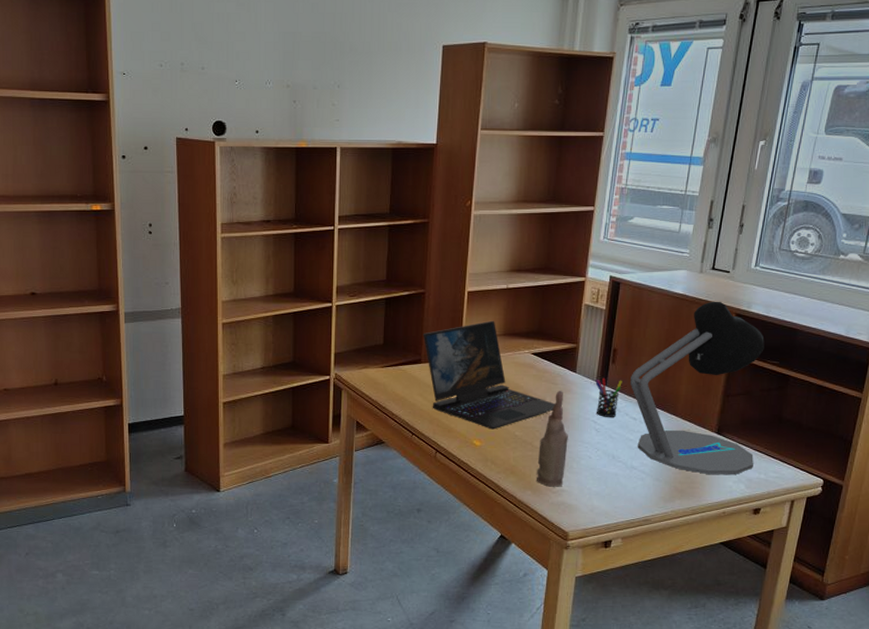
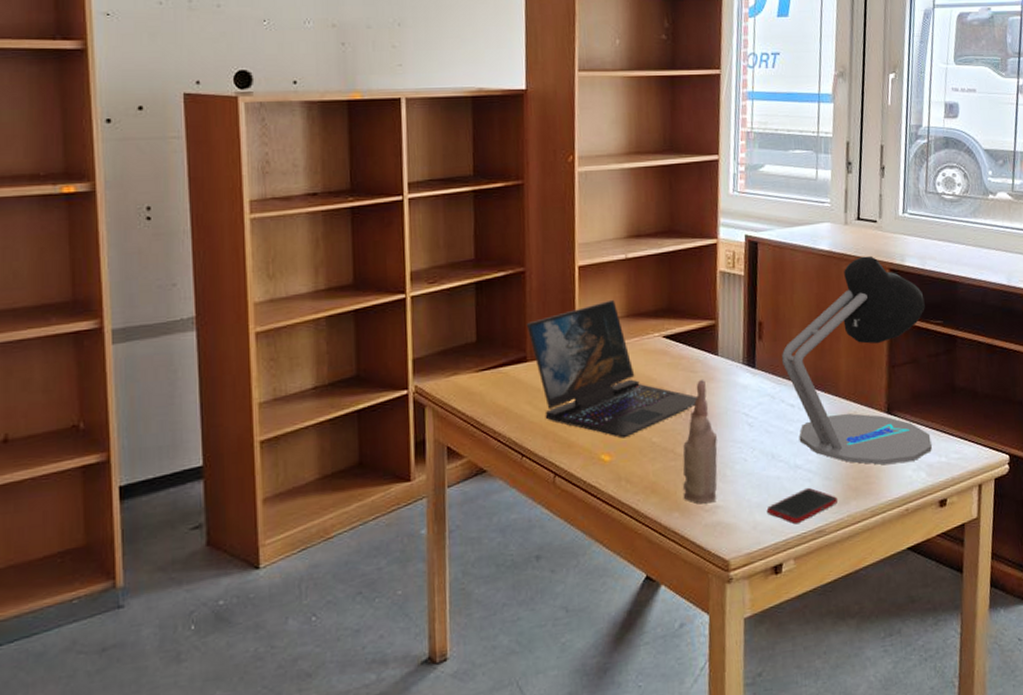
pen holder: present [595,377,622,417] -> none [741,358,773,408]
cell phone: none [603,485,665,511] -> present [766,487,838,523]

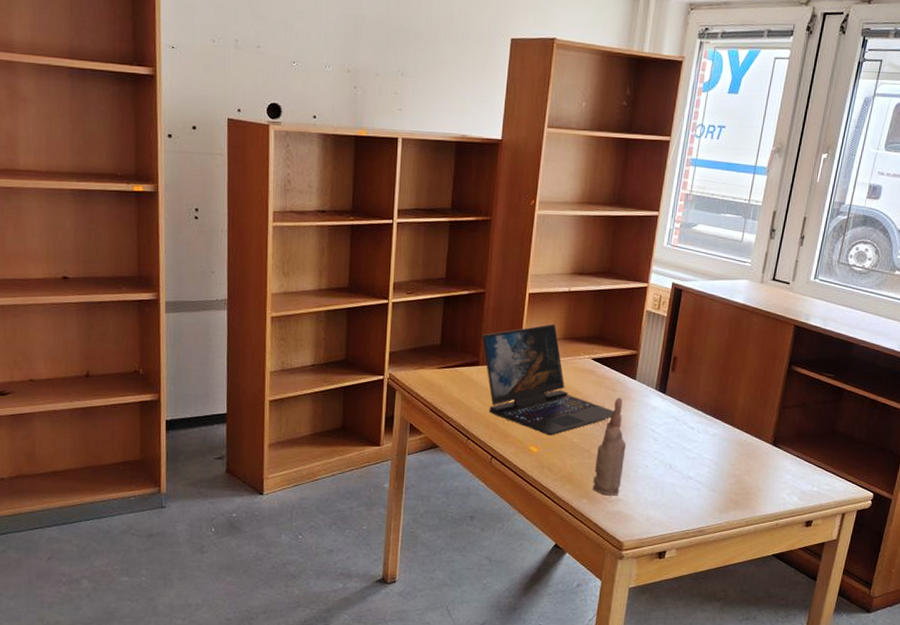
cell phone: present [766,487,838,523] -> none [659,495,720,522]
desk lamp: present [782,255,932,465] -> none [689,312,821,486]

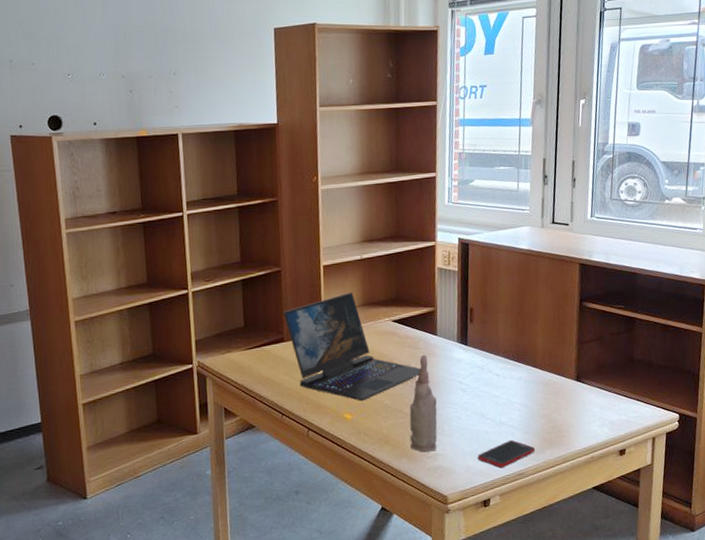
cell phone: none [659,495,720,522] -> present [477,439,536,468]

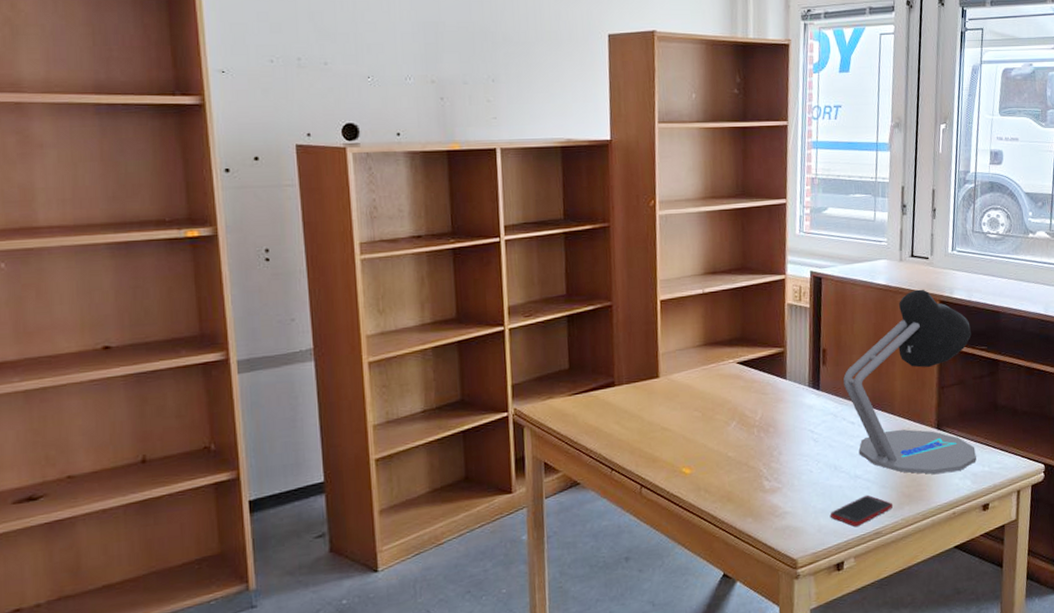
laptop: present [282,292,421,401] -> none [613,330,769,454]
bottle: present [409,354,437,452] -> none [755,400,786,510]
desk lamp: none [489,253,614,422] -> present [843,289,977,474]

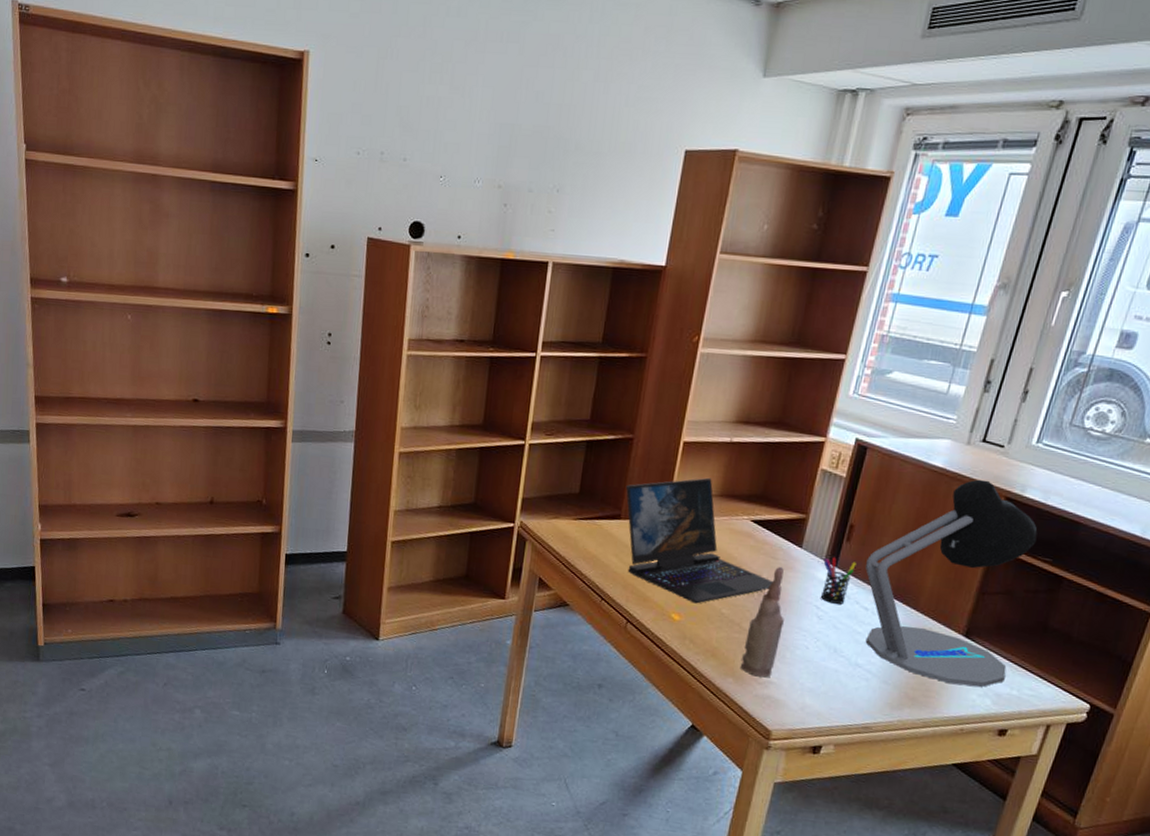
laptop: none [613,330,769,454] -> present [625,477,774,604]
bottle: none [755,400,786,510] -> present [741,566,784,678]
pen holder: none [807,381,836,425] -> present [821,557,857,604]
cell phone: present [829,495,894,526] -> none [817,686,892,715]

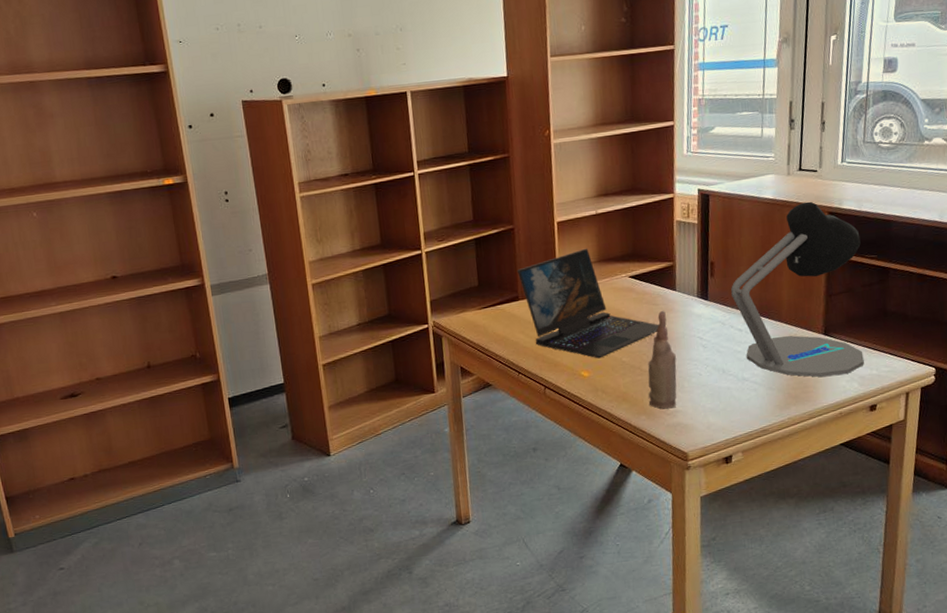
pen holder: present [821,557,857,604] -> none [696,292,724,332]

